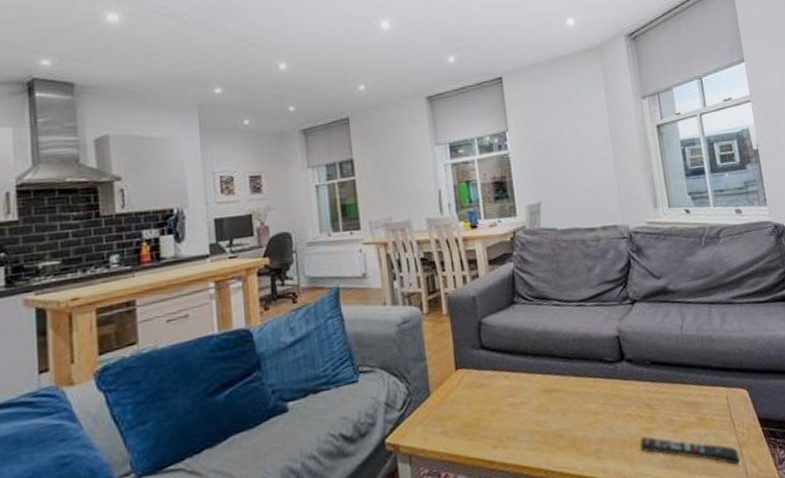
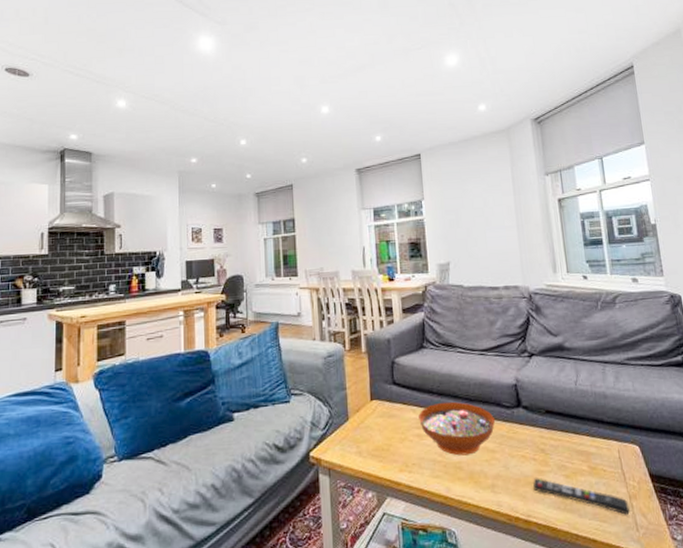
decorative bowl: none [512,361,598,423] -> present [419,401,496,456]

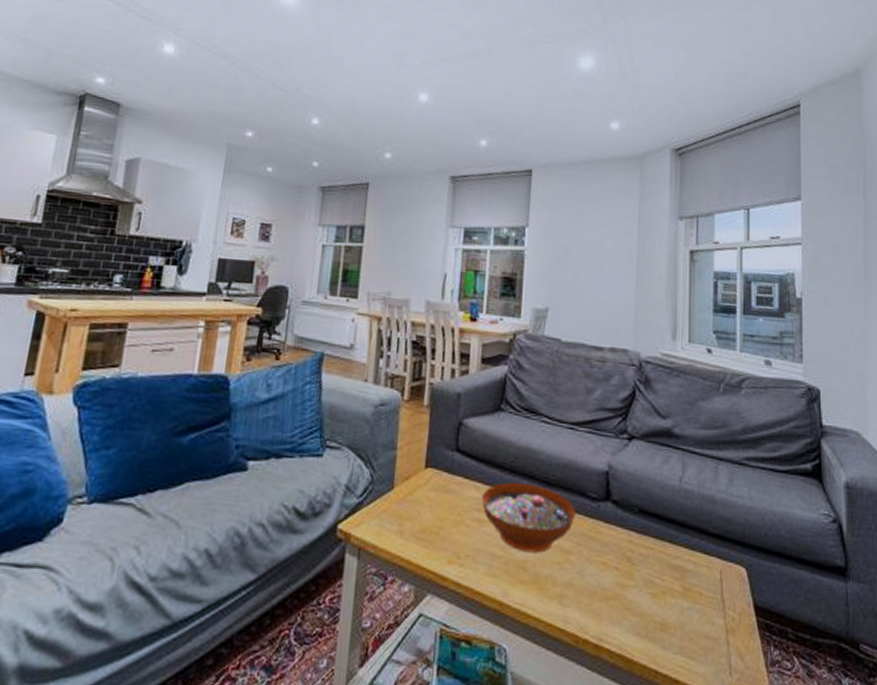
remote control: present [532,478,631,515] -> none [610,593,726,653]

